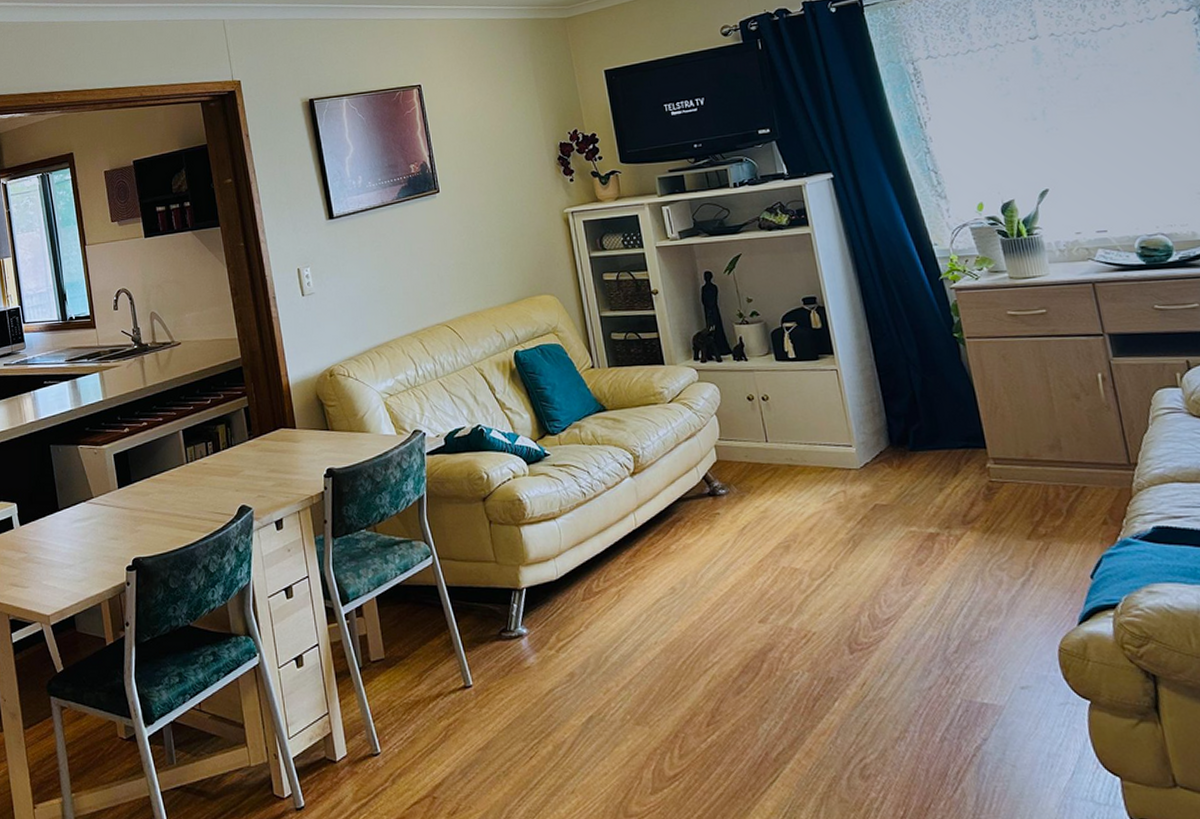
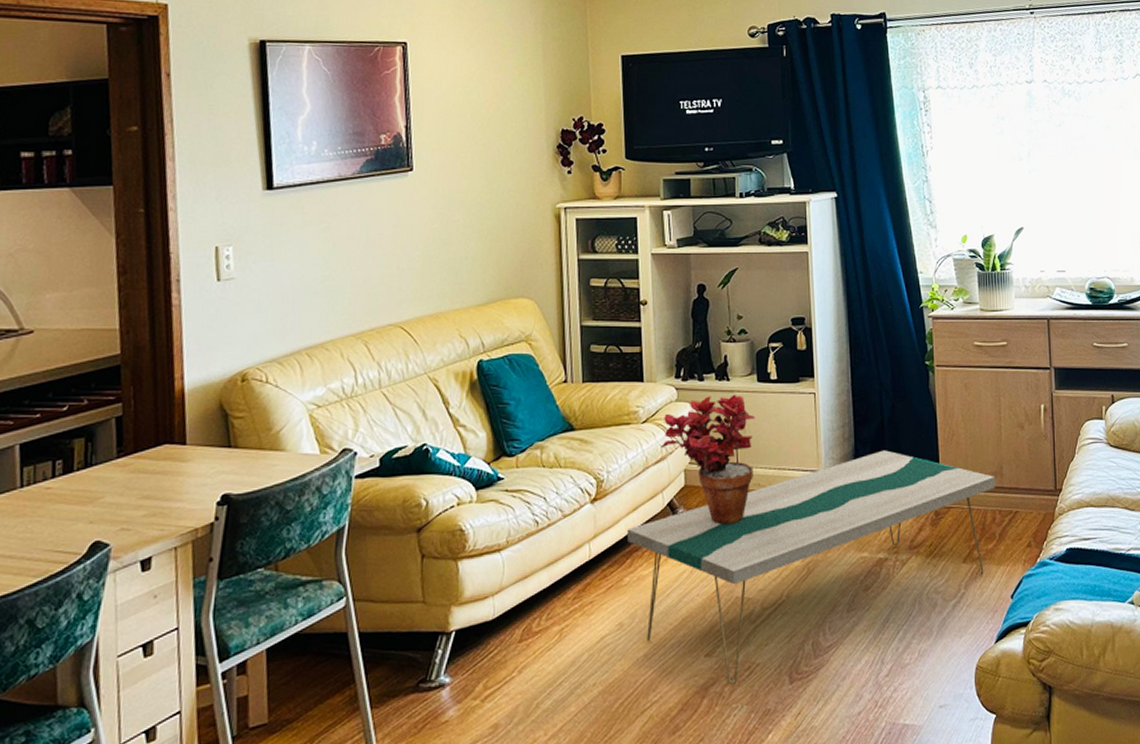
coffee table: none [667,424,1055,650] -> present [626,450,996,684]
potted plant: none [688,373,784,498] -> present [660,394,755,525]

